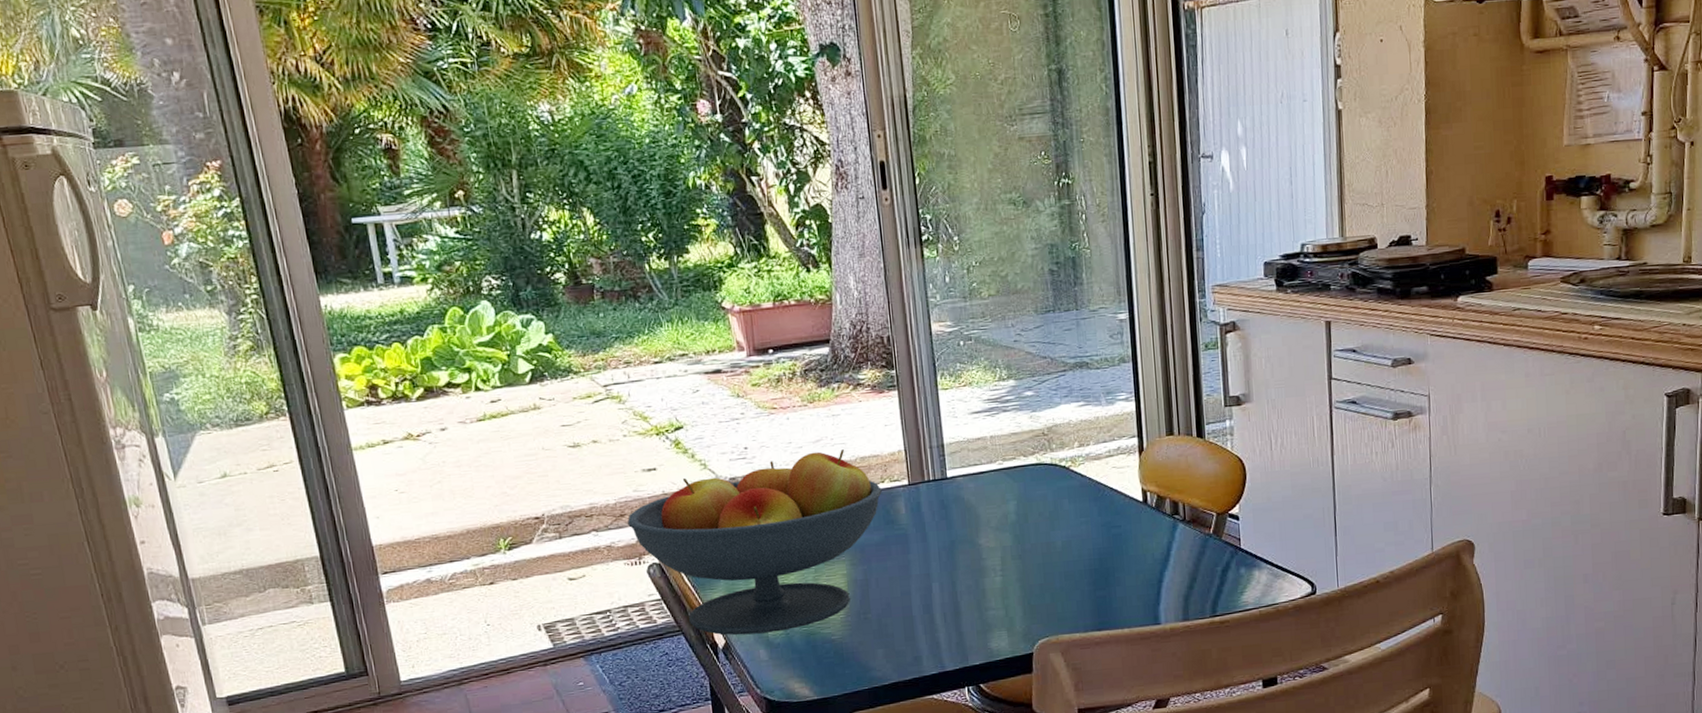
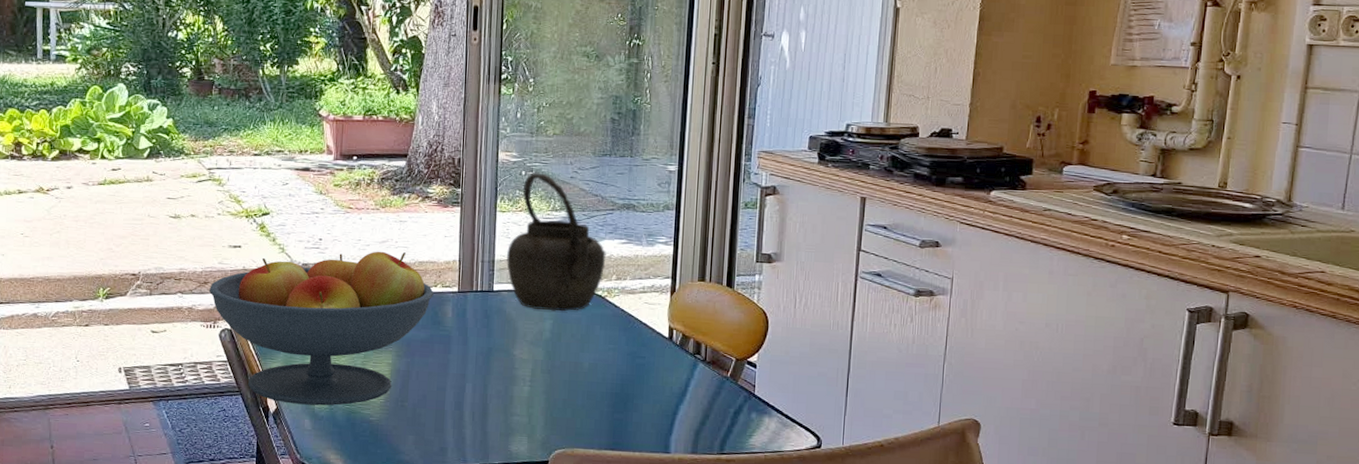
kettle: none [956,340,1065,491] -> present [507,173,606,312]

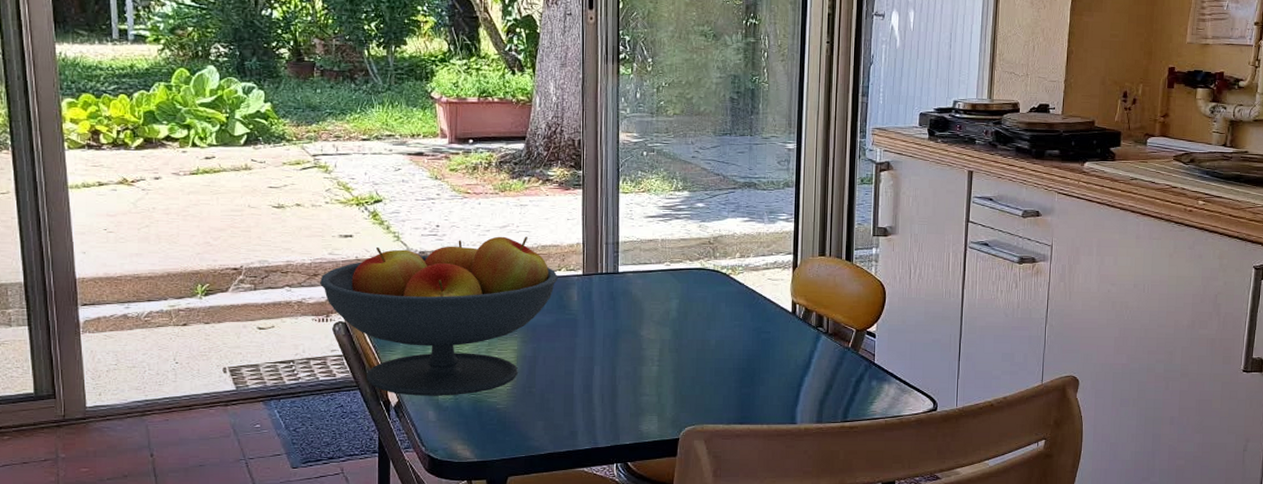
kettle: present [507,173,606,312] -> none [631,153,730,291]

